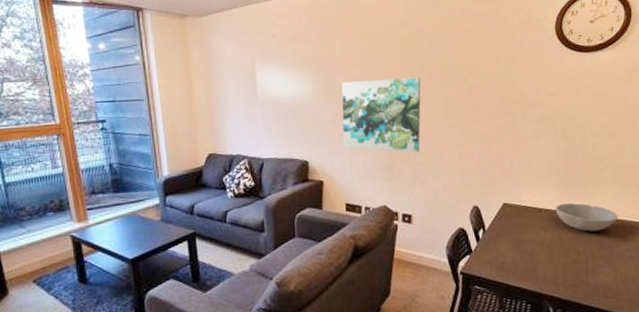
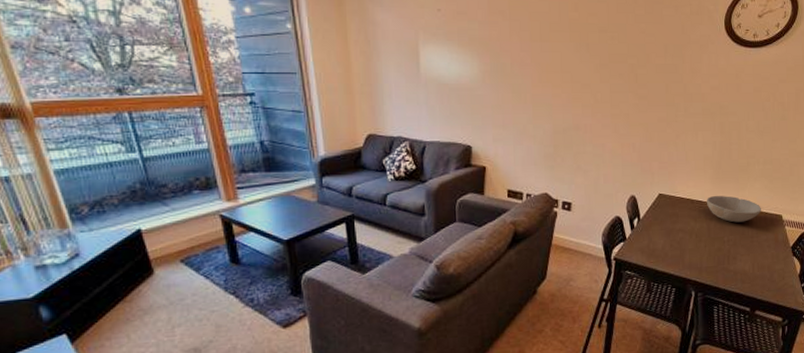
wall art: present [341,77,421,153] -> none [507,64,589,142]

